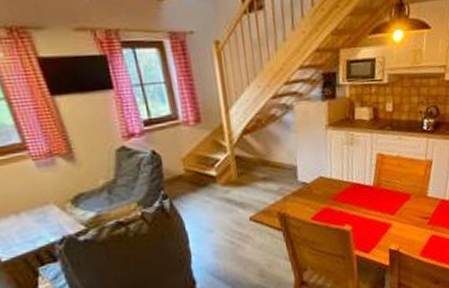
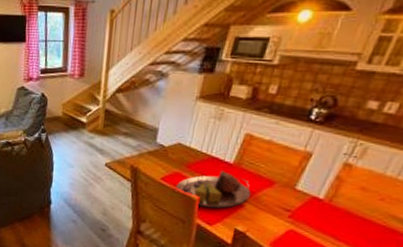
serving tray: none [327,195,395,237] -> present [174,171,252,209]

